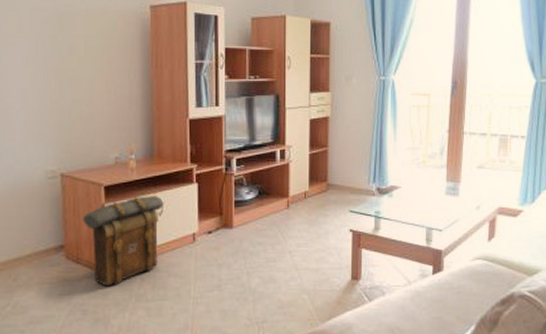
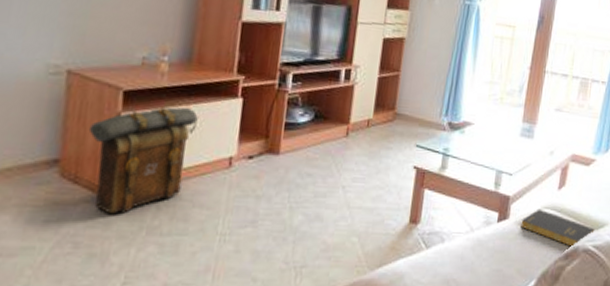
book: none [455,260,529,294] -> present [520,208,595,248]

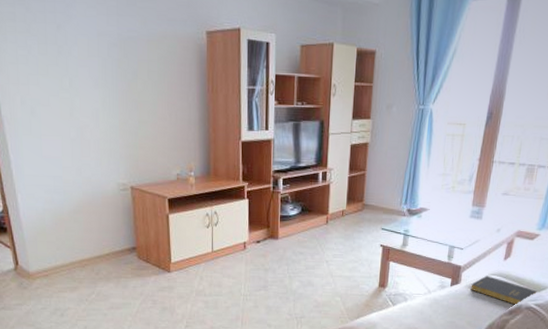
backpack: present [88,106,198,215] -> none [150,208,219,283]

